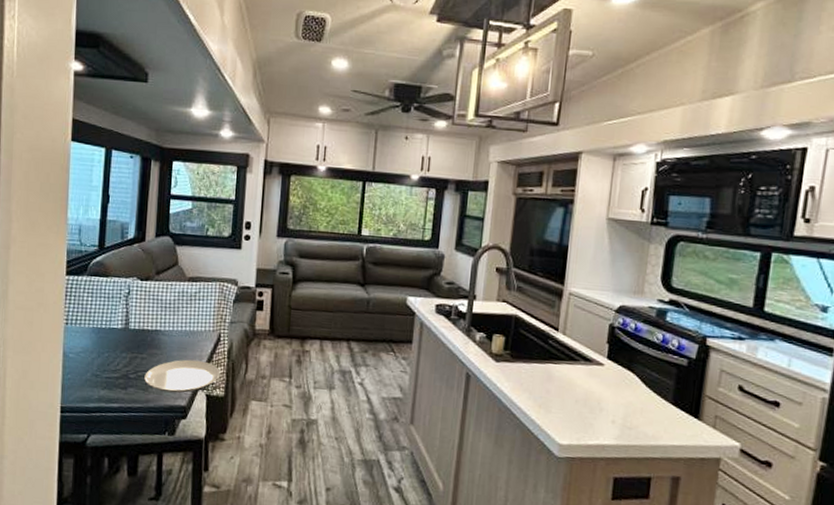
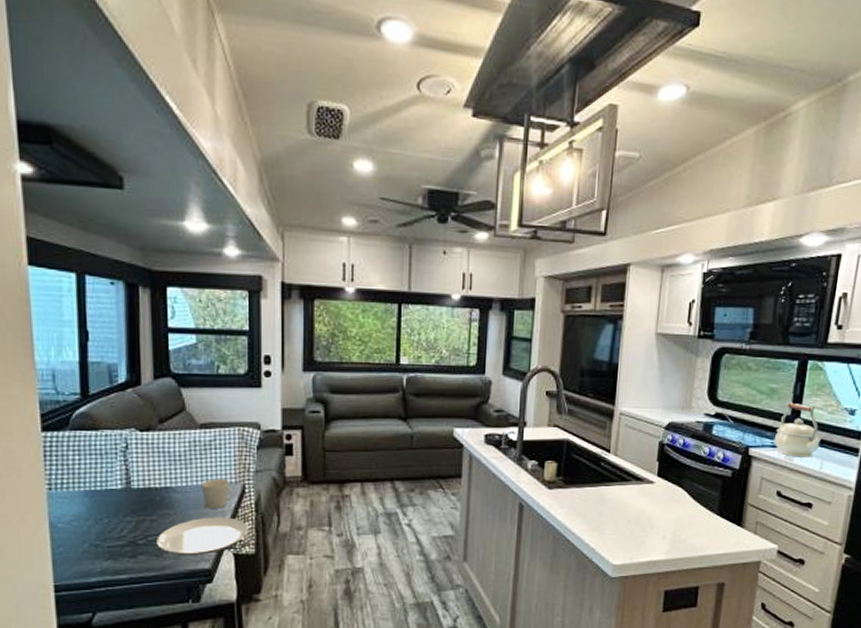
cup: none [185,326,211,353] -> present [202,479,234,509]
kettle: none [734,294,790,354] -> present [773,402,822,458]

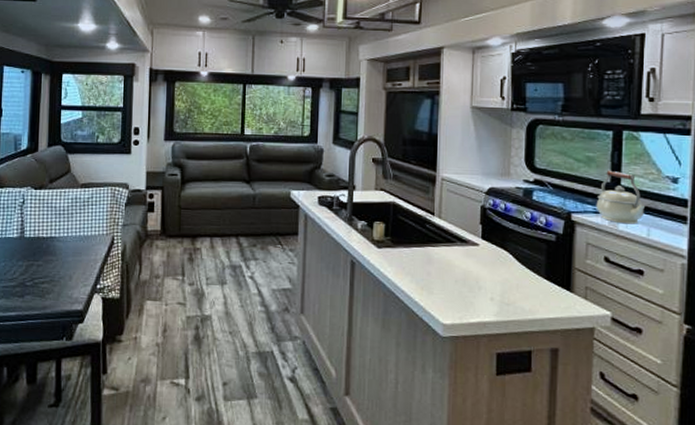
plate: present [157,517,248,556] -> none [41,264,115,298]
cup: present [202,479,234,509] -> none [80,230,105,257]

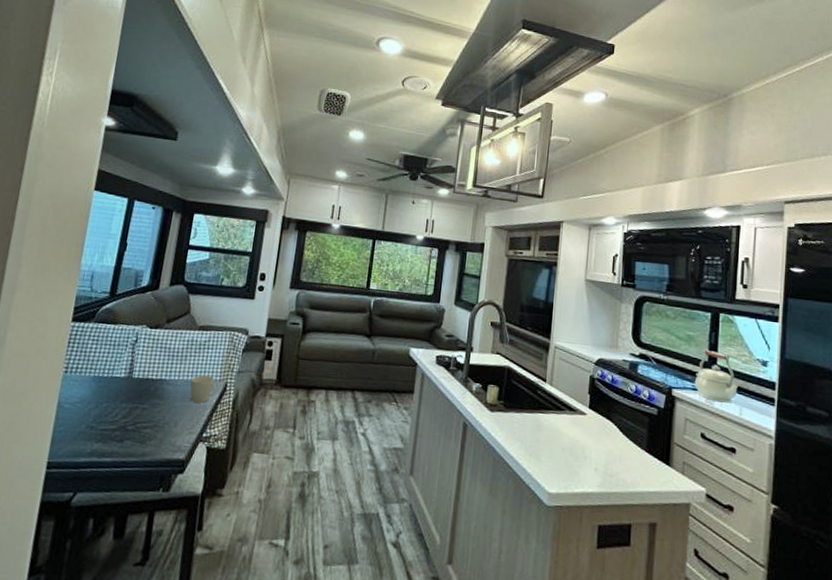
cup: none [80,230,105,257] -> present [190,375,217,403]

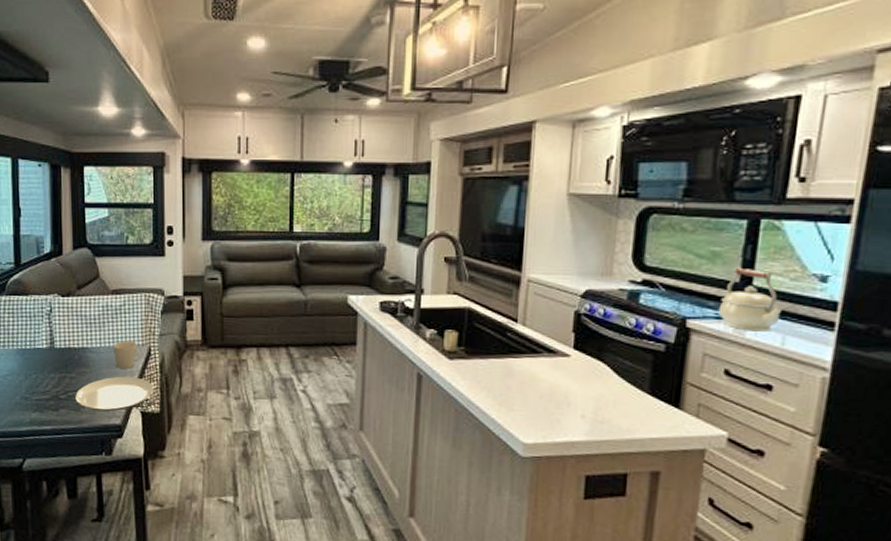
plate: none [143,410,224,446] -> present [75,376,154,412]

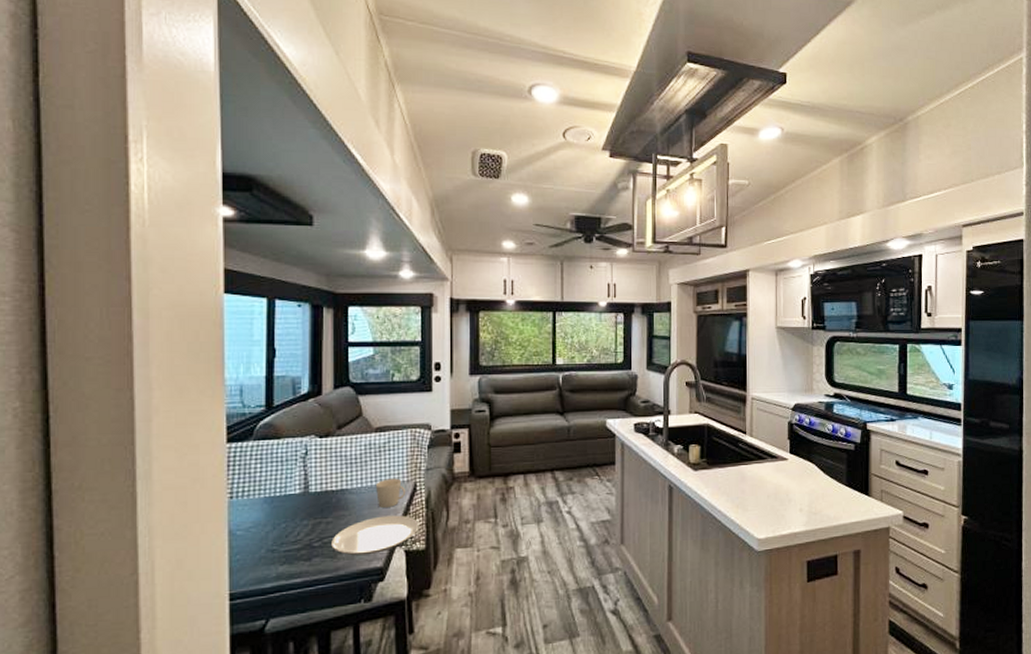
kettle: present [718,267,783,332] -> none [887,380,928,429]

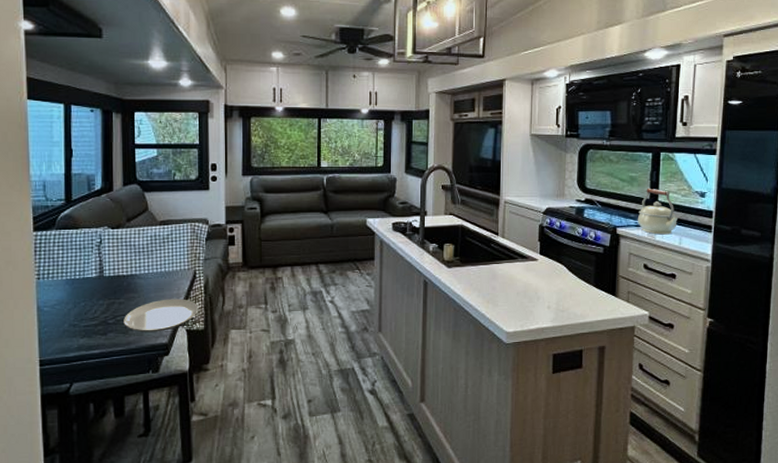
cup: present [376,478,406,508] -> none [161,266,187,292]
kettle: none [887,380,928,429] -> present [637,188,679,235]

